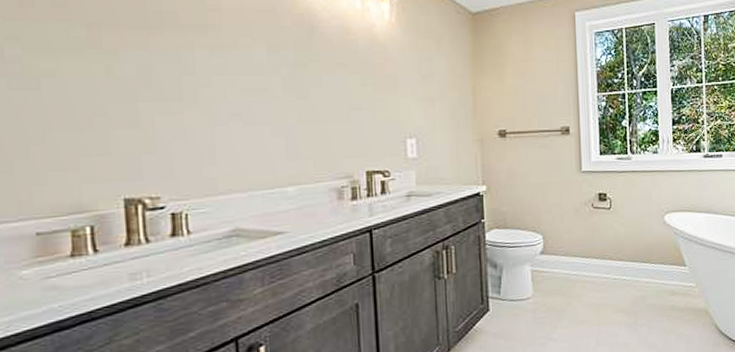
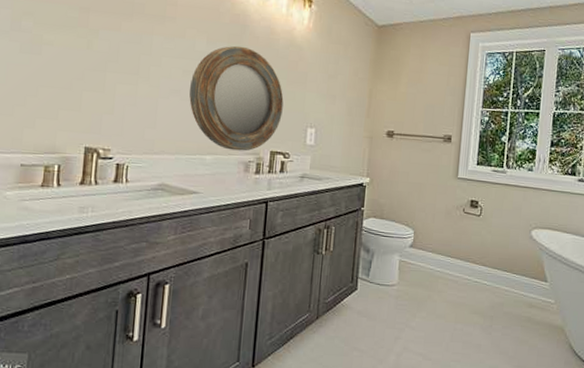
home mirror: none [253,52,374,177] -> present [189,45,284,151]

